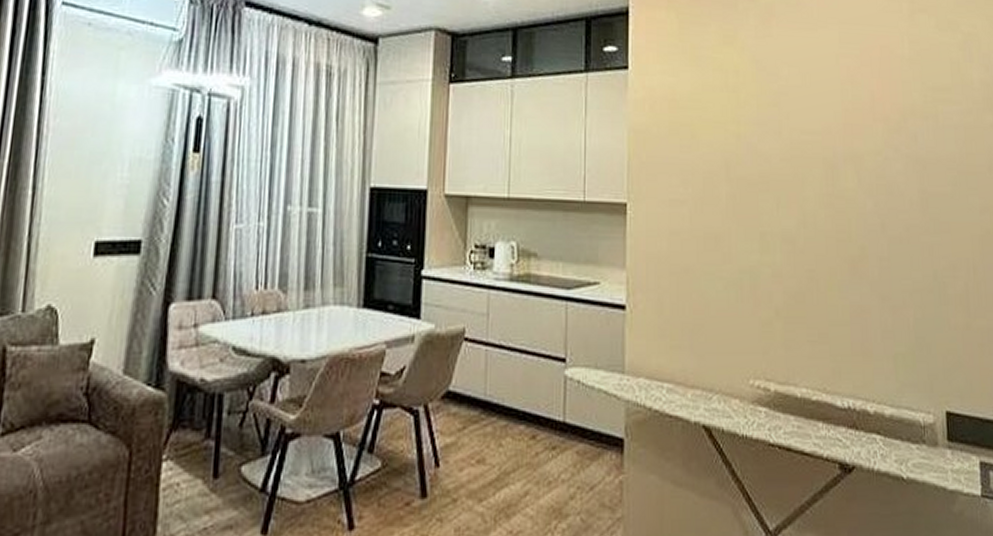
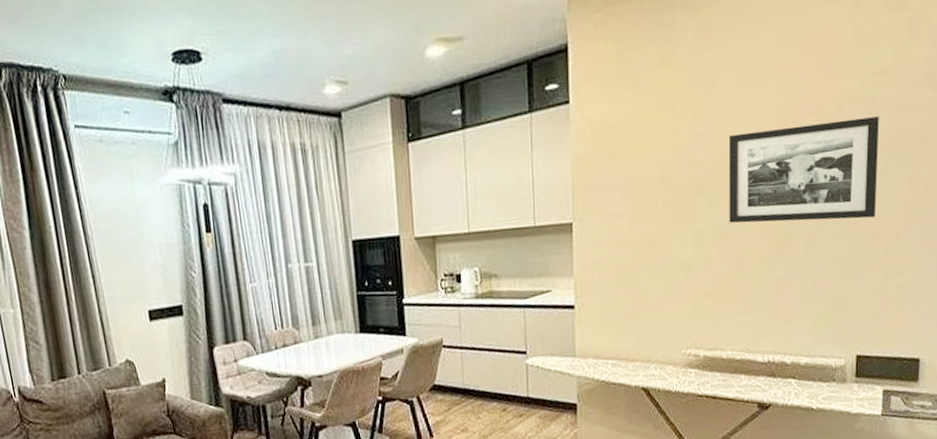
picture frame: none [795,130,950,244] -> present [729,116,879,223]

